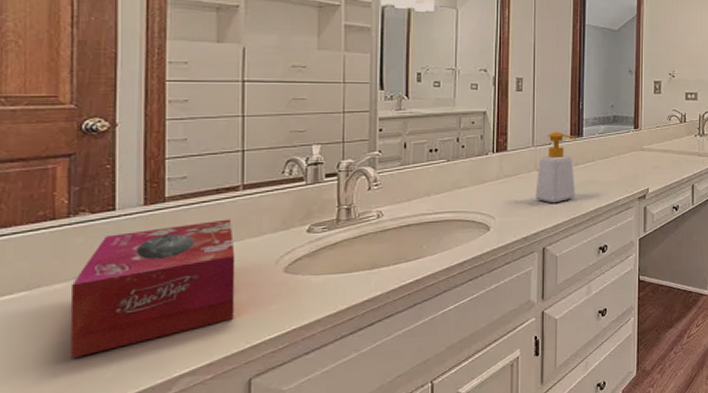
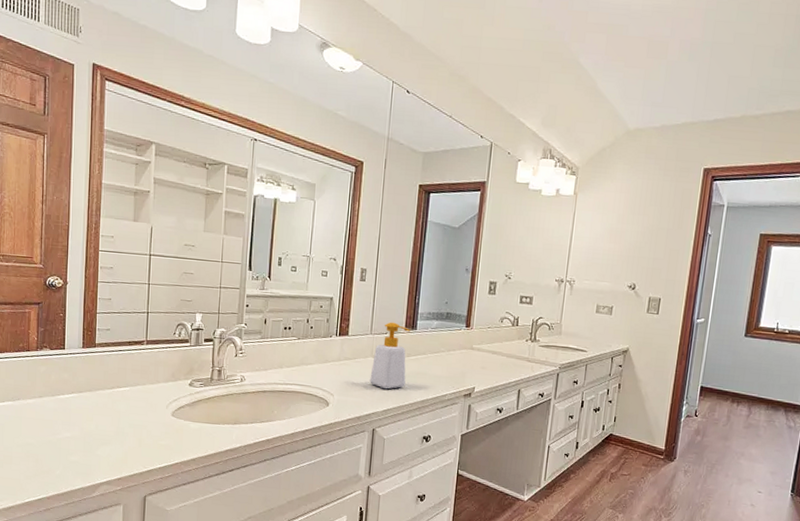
tissue box: present [70,219,235,359] -> none [35,366,139,456]

